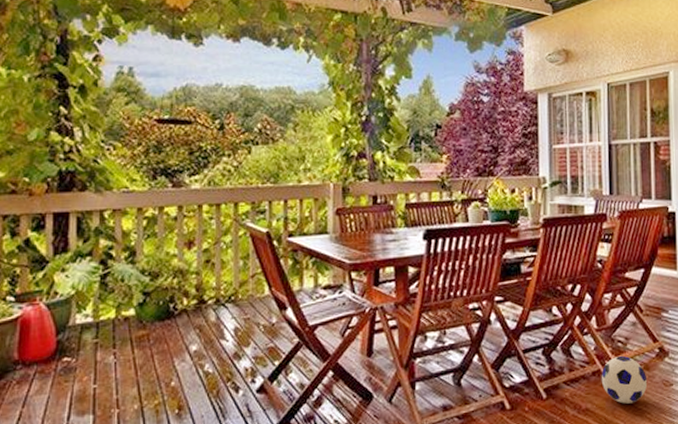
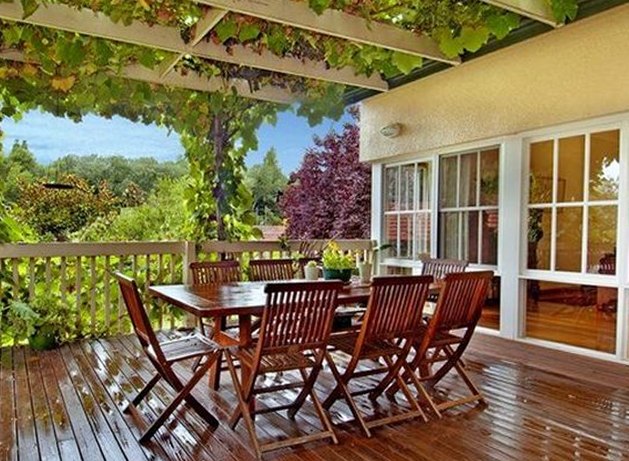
soccer ball: present [601,355,648,404] -> none [422,404,466,448]

